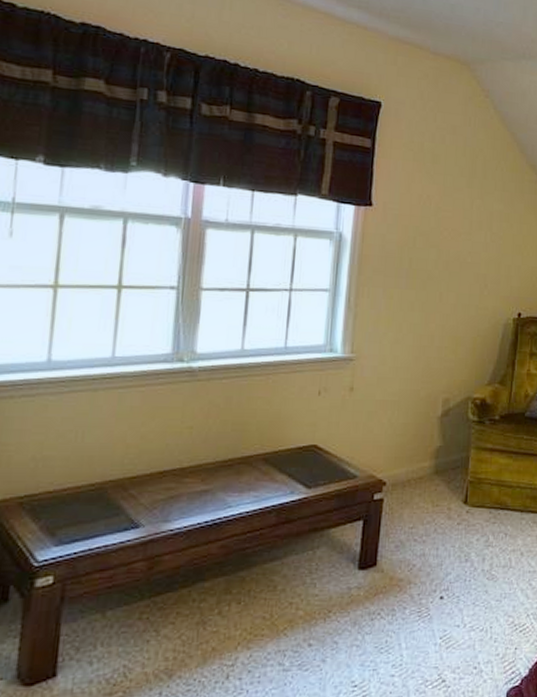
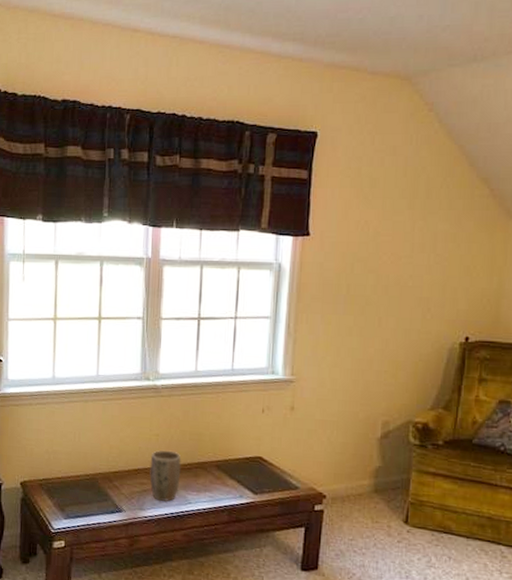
plant pot: none [178,445,221,508] -> present [149,450,181,501]

